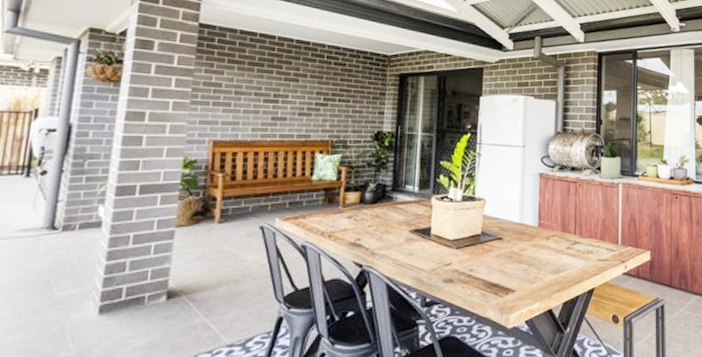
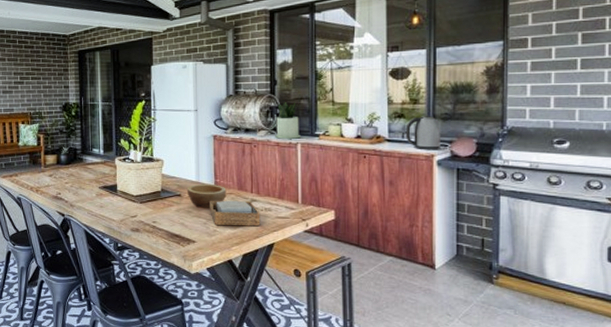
bowl: none [509,226,550,252] -> present [186,184,227,208]
napkin holder: none [532,243,582,272] -> present [210,200,261,227]

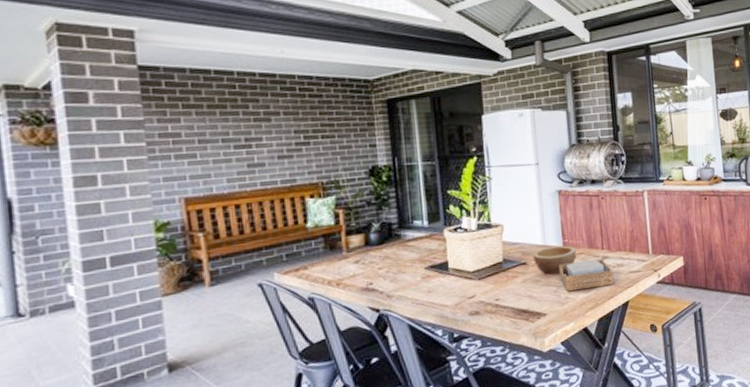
planter: present [275,102,302,140] -> none [621,148,648,189]

